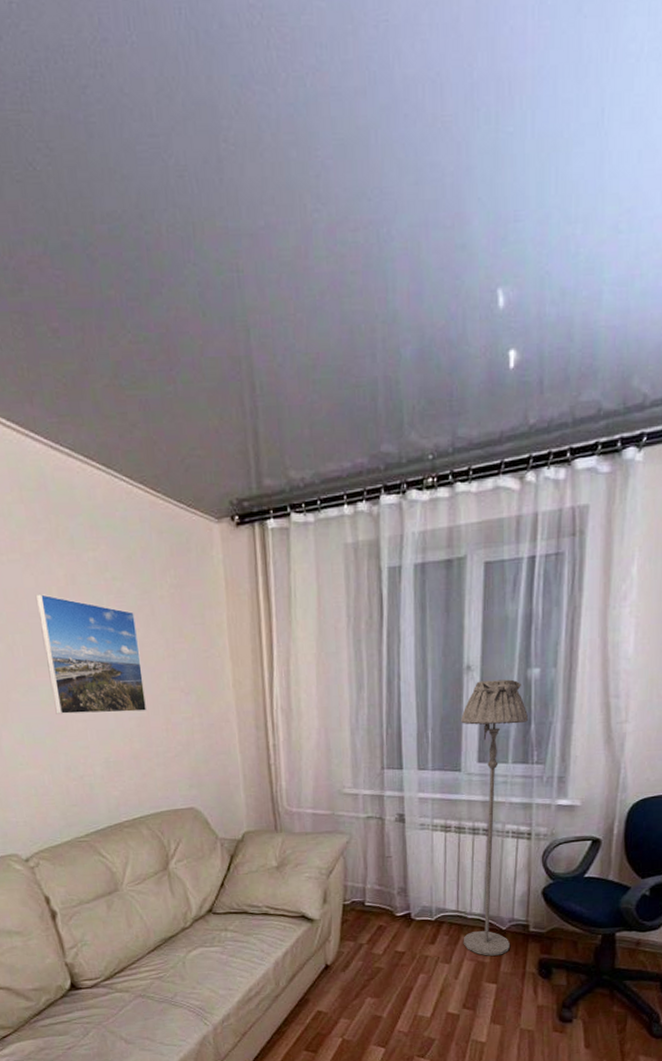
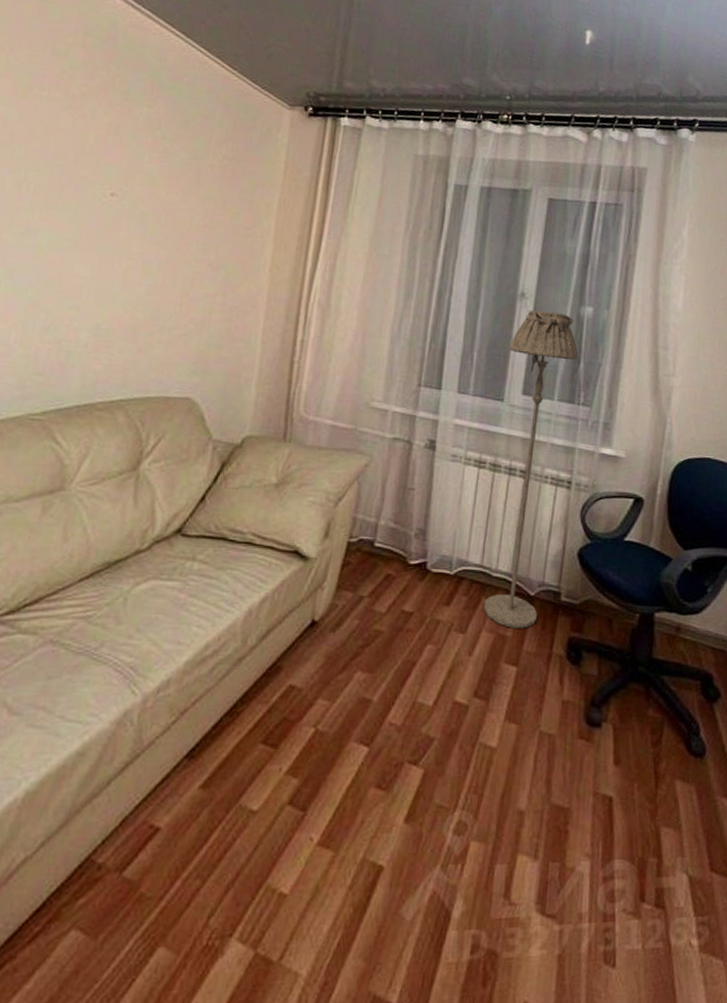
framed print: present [35,593,148,715] -> none [50,135,178,281]

